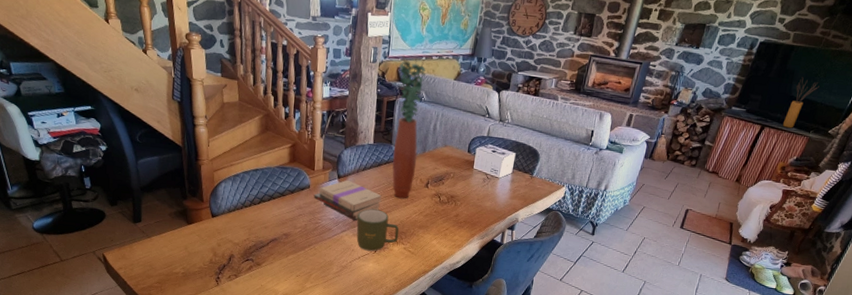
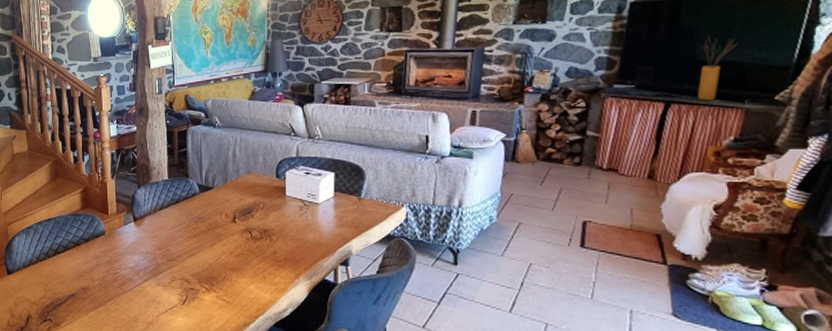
books: present [313,180,382,221] -> none [110,222,184,267]
mug: present [356,209,399,252] -> none [159,252,209,303]
vase: present [392,55,426,199] -> none [187,82,219,238]

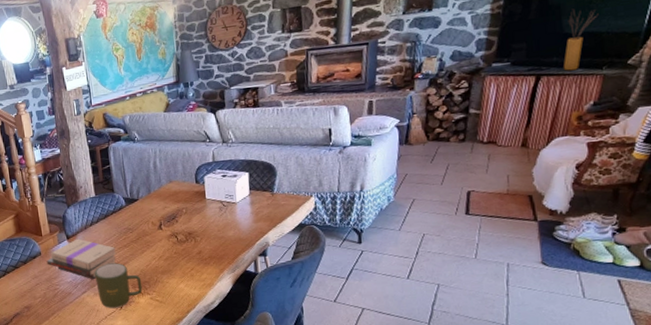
books: none [110,222,184,267] -> present [46,238,116,279]
mug: none [159,252,209,303] -> present [95,263,143,309]

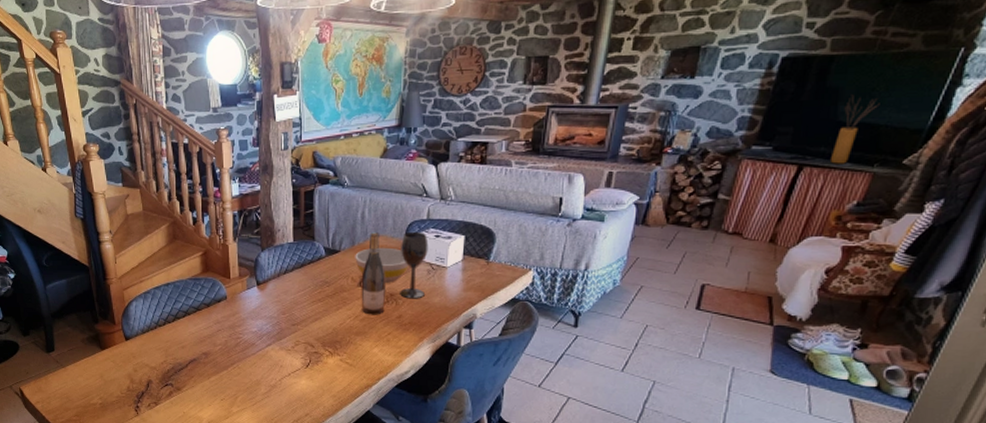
books: present [46,238,116,279] -> none [232,286,309,332]
mug: present [95,263,143,309] -> none [283,317,333,366]
bowl: none [152,191,203,223] -> present [355,247,410,283]
wine bottle: none [160,178,185,254] -> present [361,231,387,315]
wine glass: none [192,173,220,235] -> present [400,231,429,299]

